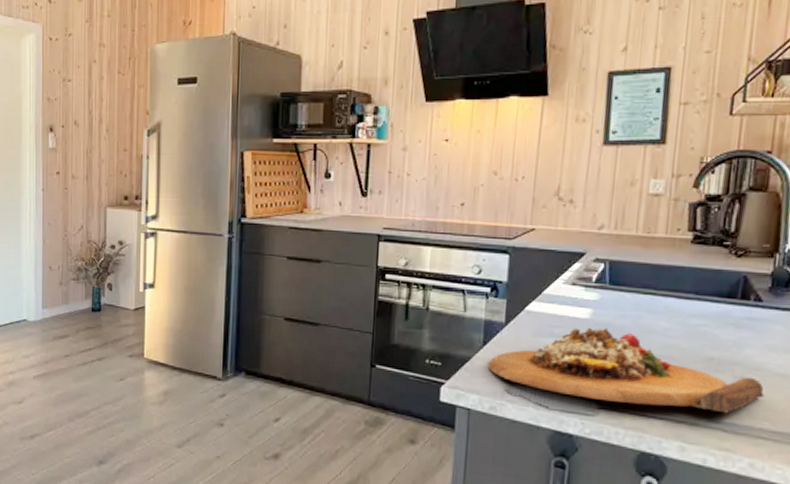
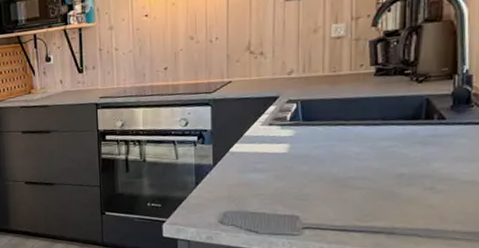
cutting board: present [488,327,765,414] -> none [202,159,455,222]

